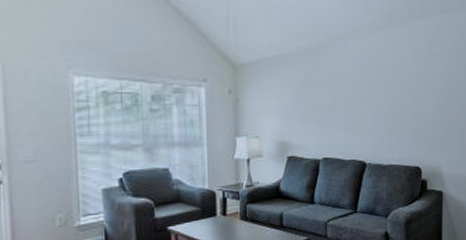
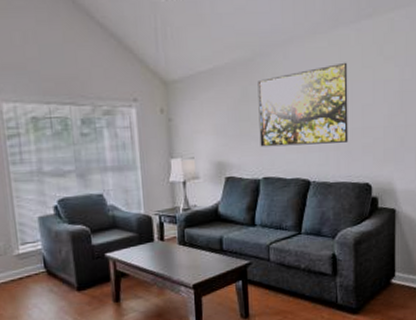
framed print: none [320,56,401,130] -> present [257,62,348,147]

